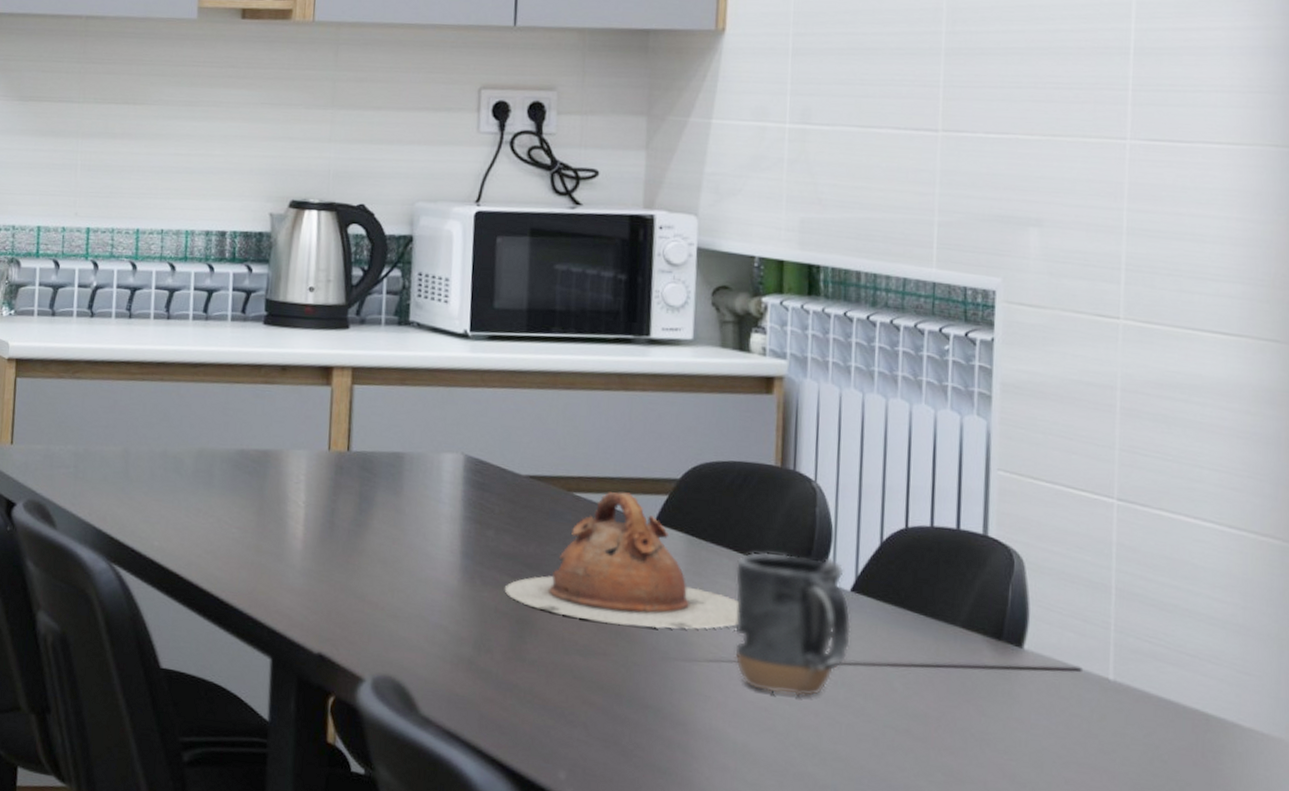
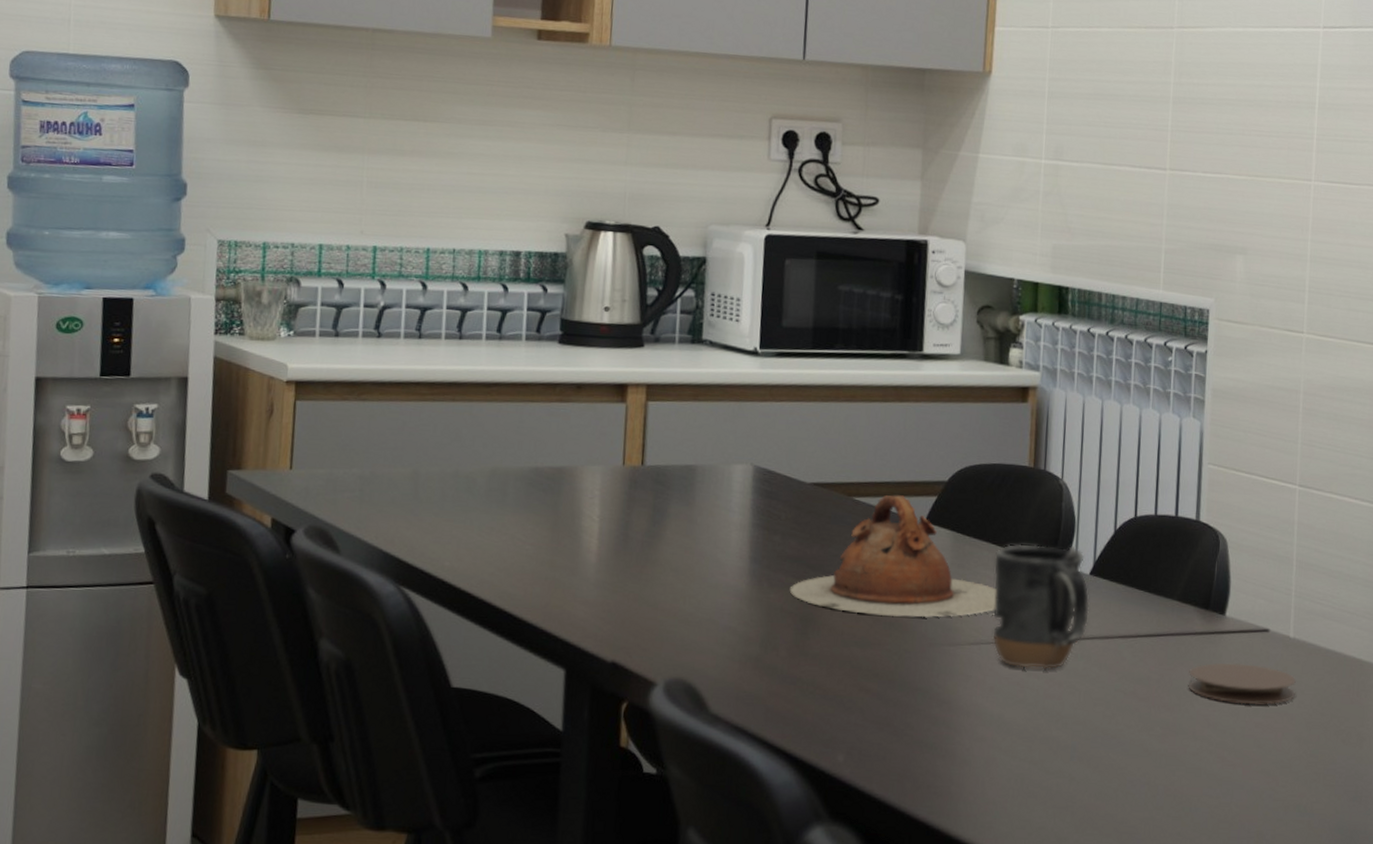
coaster: none [976,703,1118,758] -> present [1188,663,1296,705]

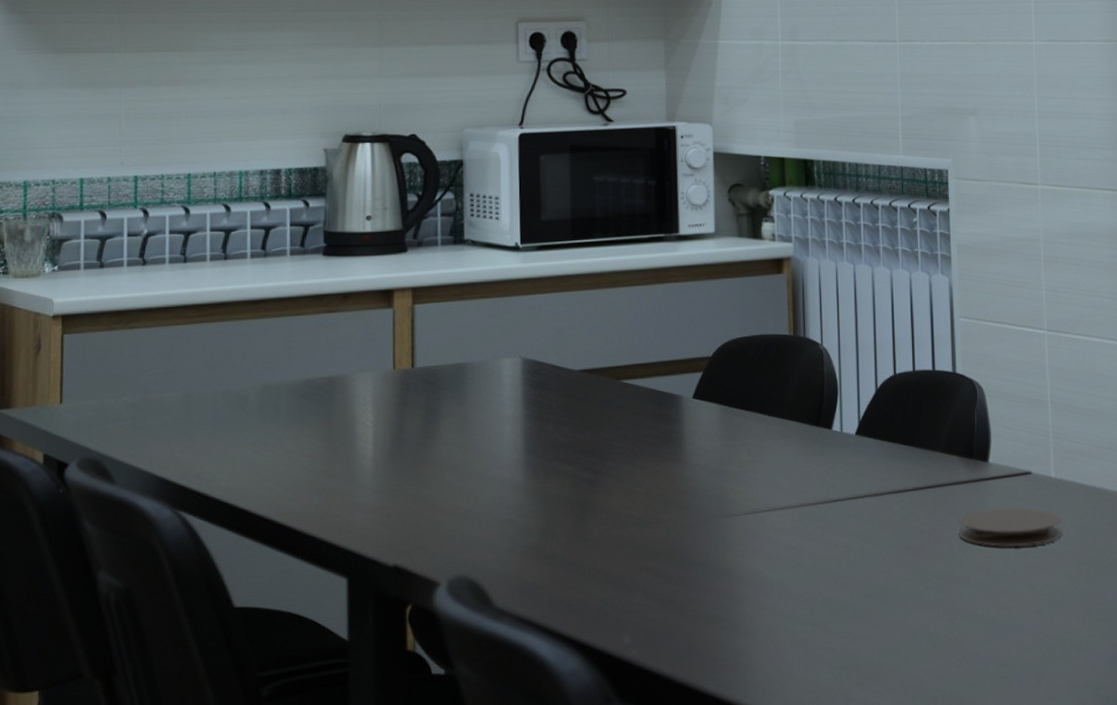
teapot: present [789,495,997,617] -> none [565,374,767,494]
mug: present [992,543,1090,671] -> none [762,407,858,533]

